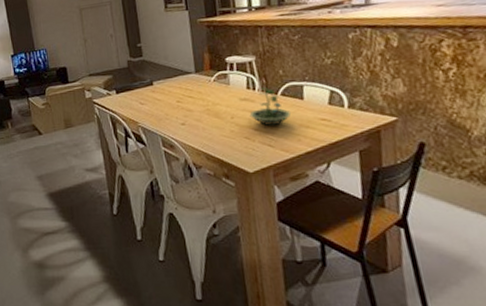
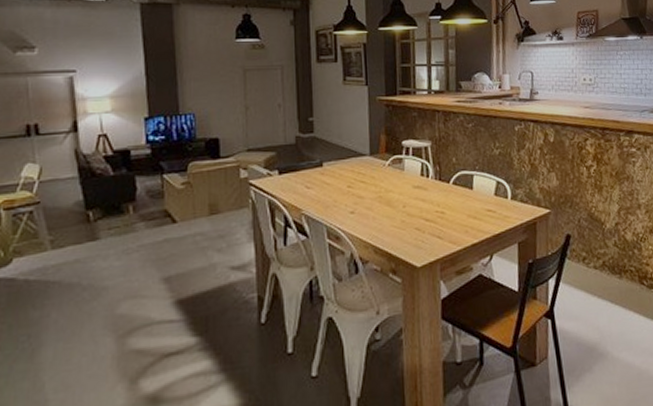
terrarium: present [249,87,292,126] -> none [421,175,461,217]

